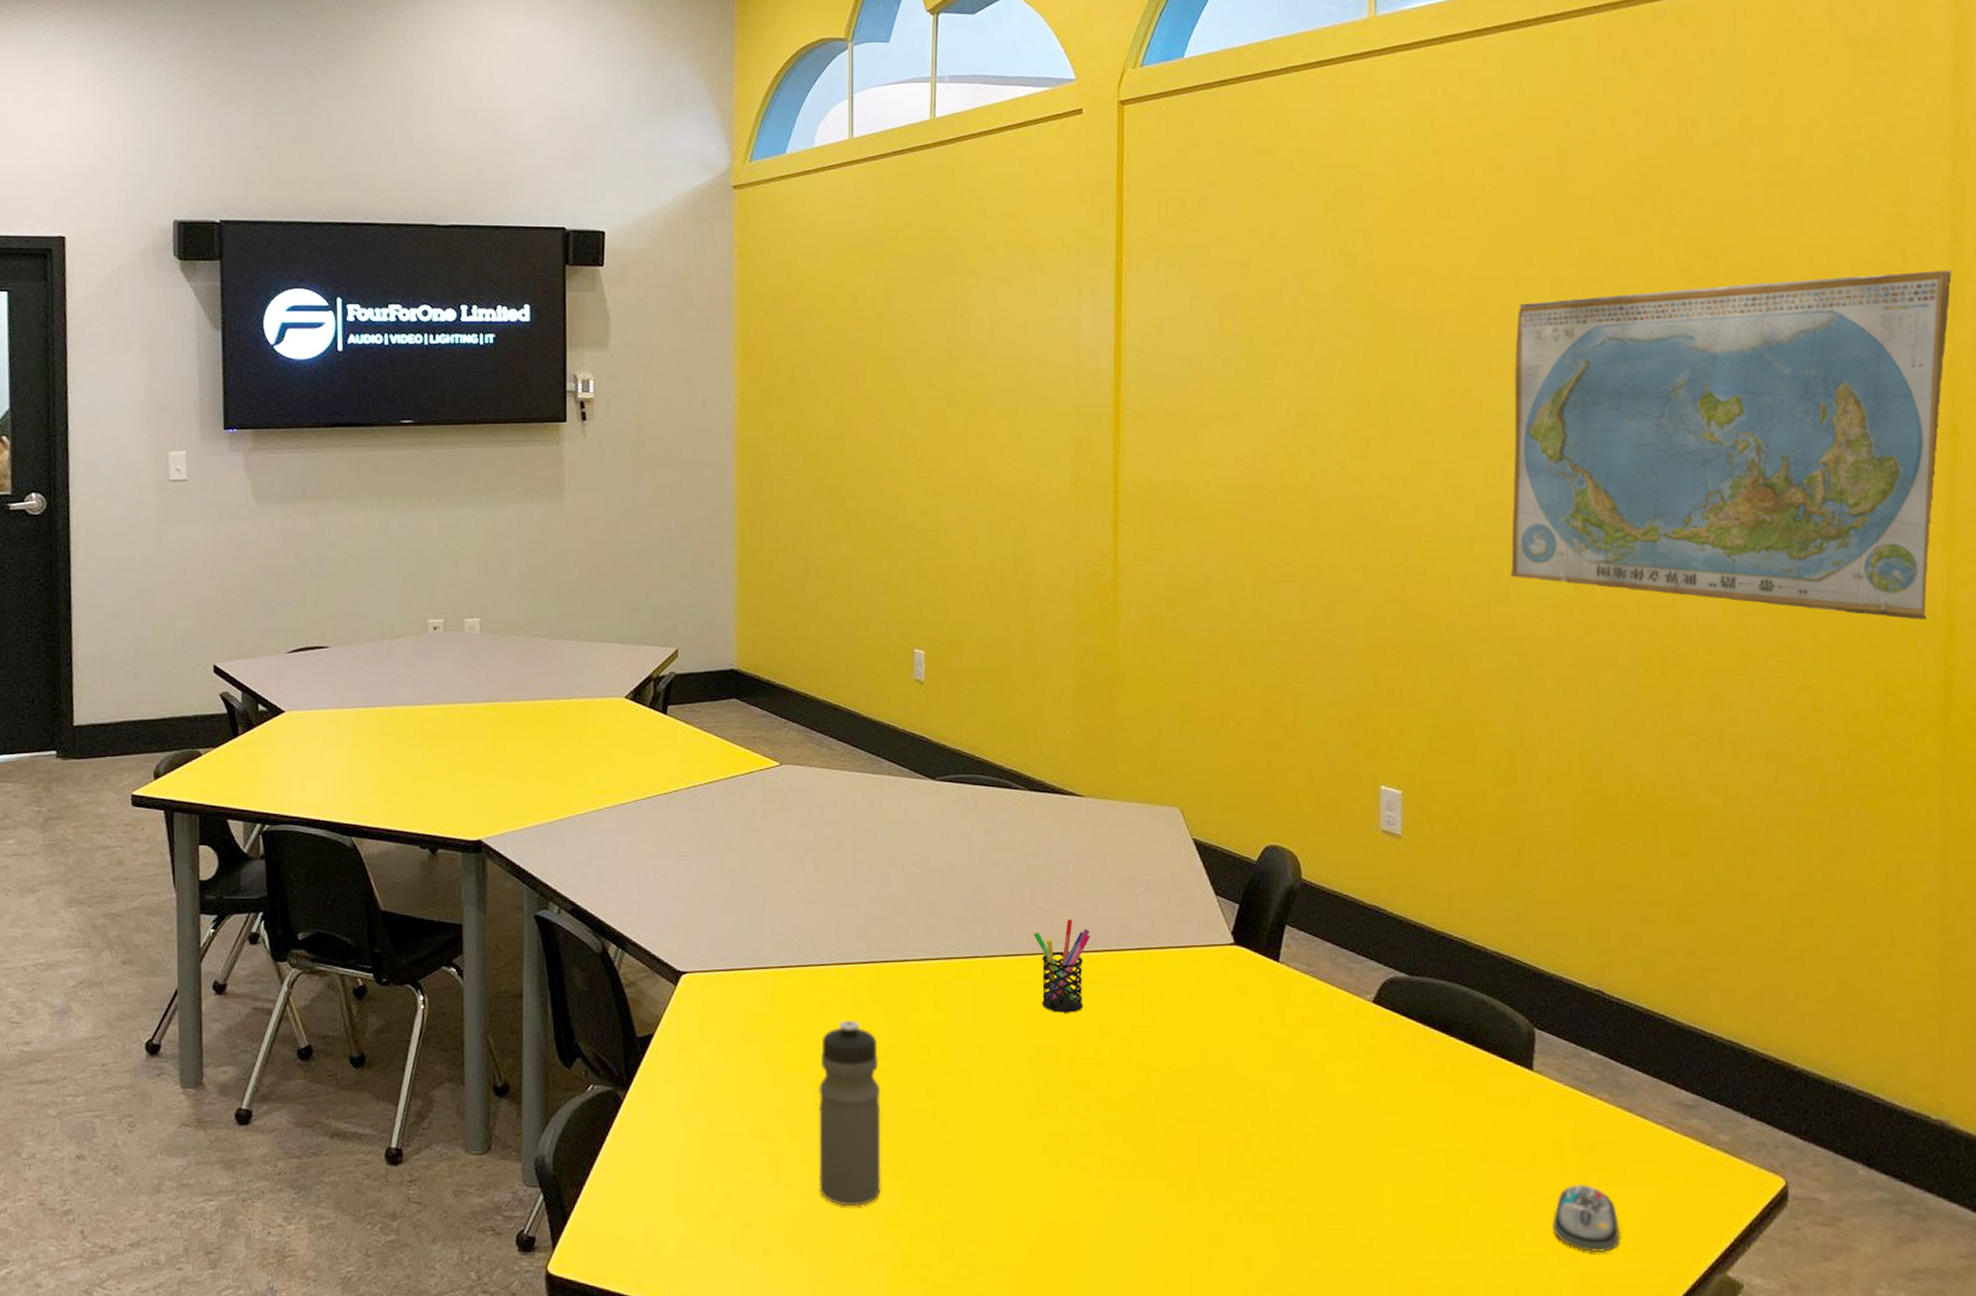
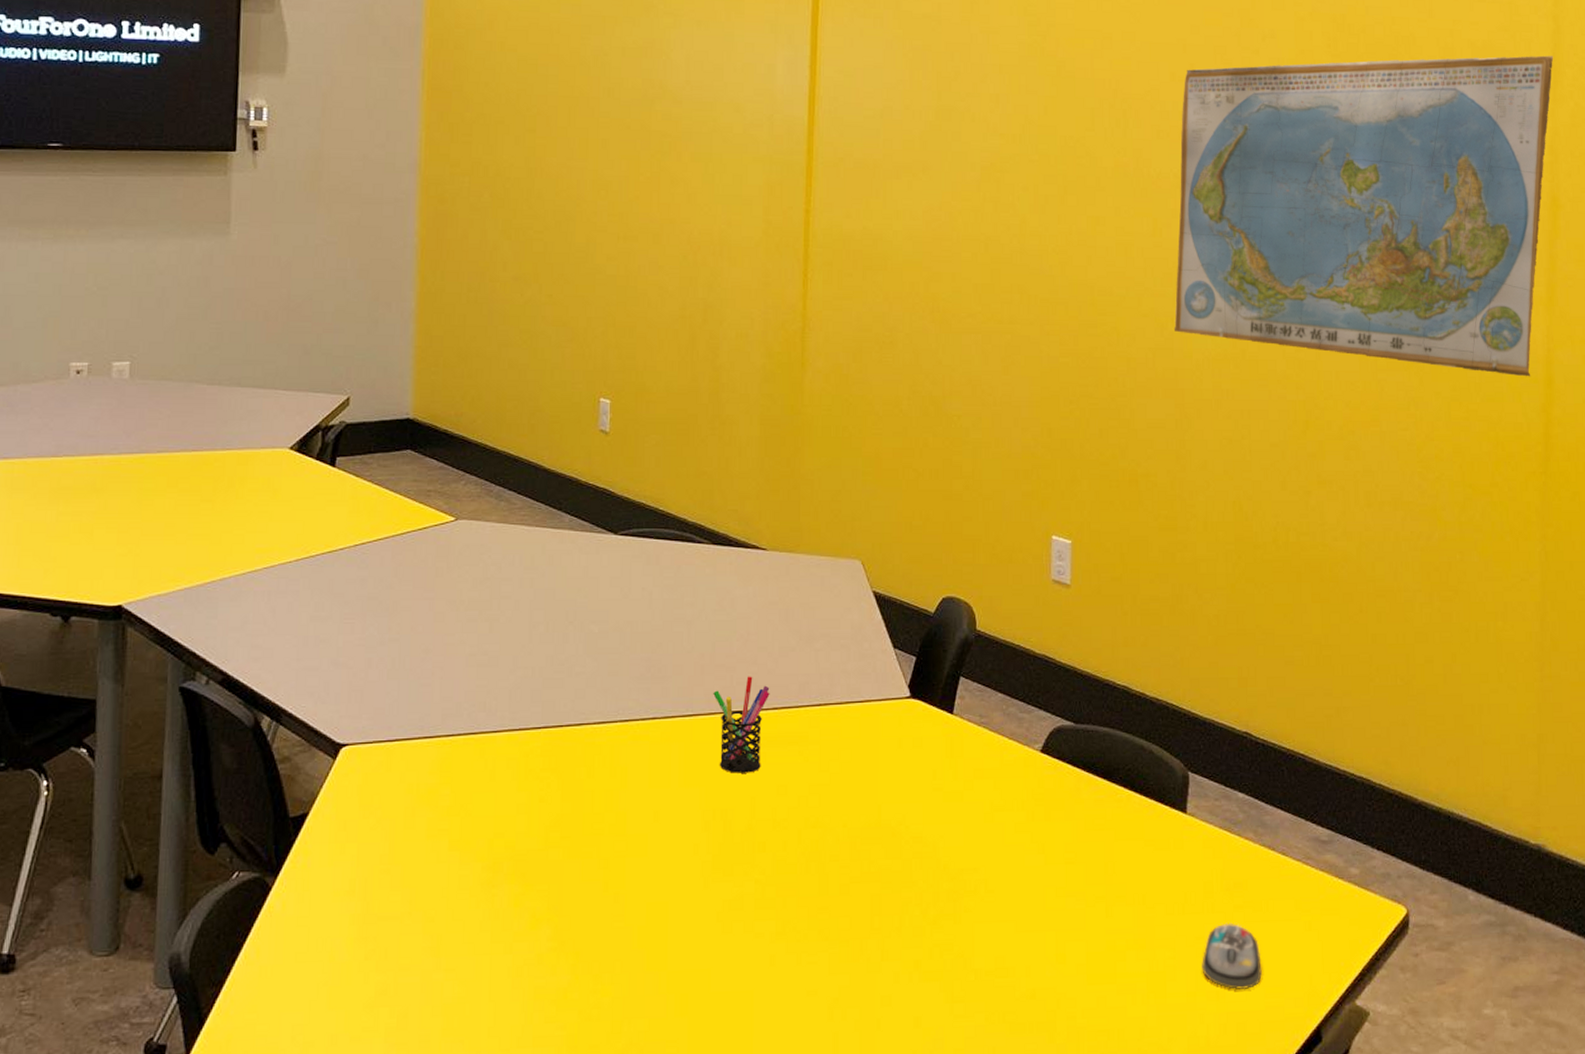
water bottle: present [819,1021,881,1207] -> none [482,790,551,990]

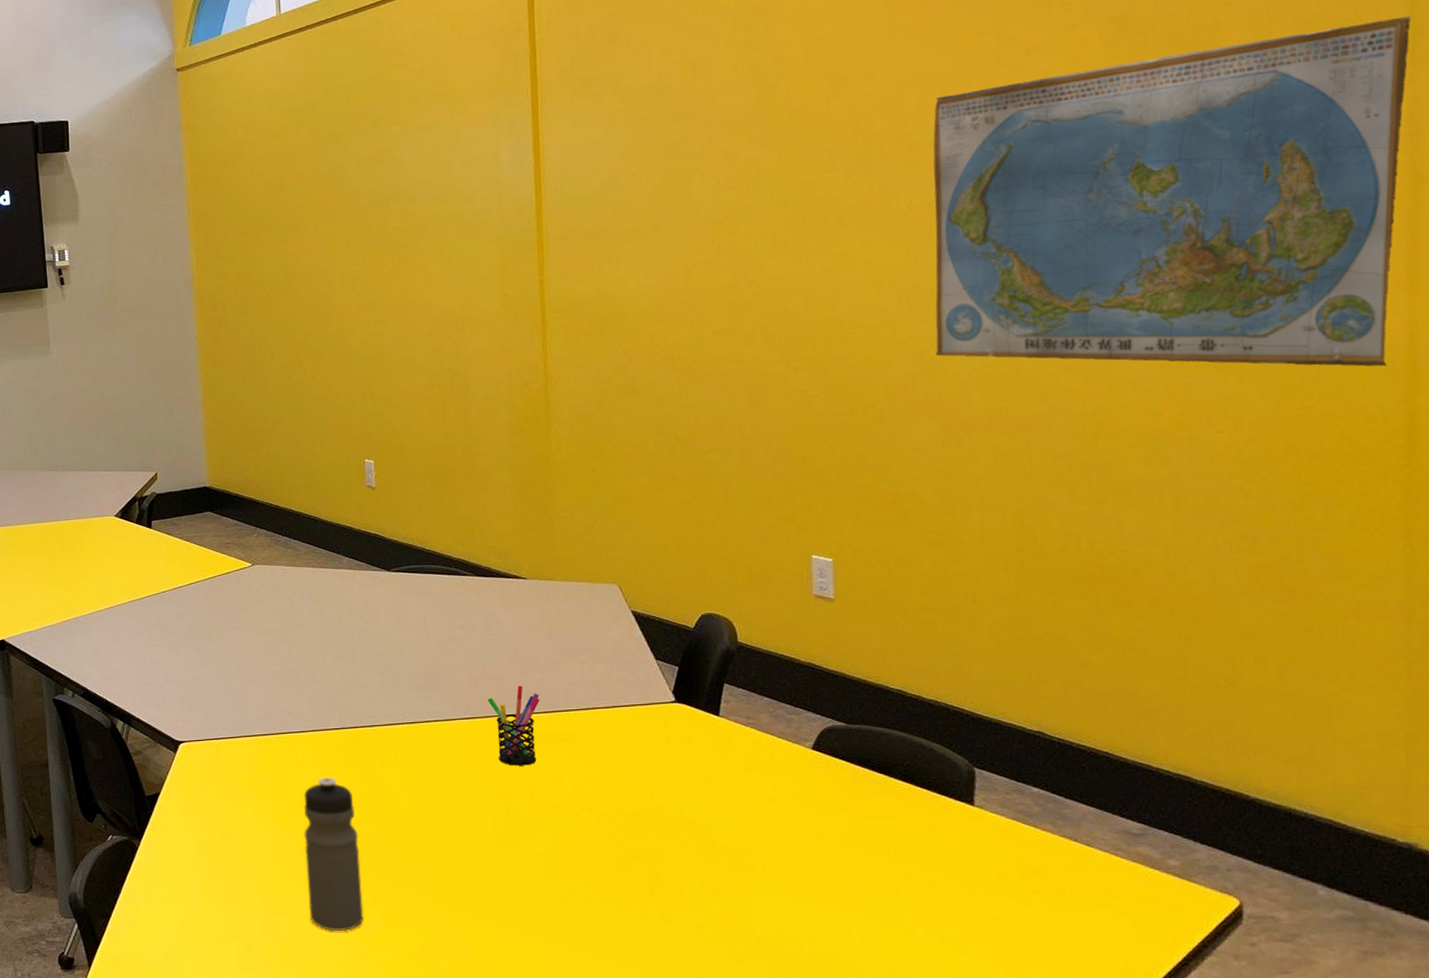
water bottle: none [482,790,551,990] -> present [303,778,364,932]
computer mouse: present [1202,922,1262,990] -> none [998,906,1068,968]

